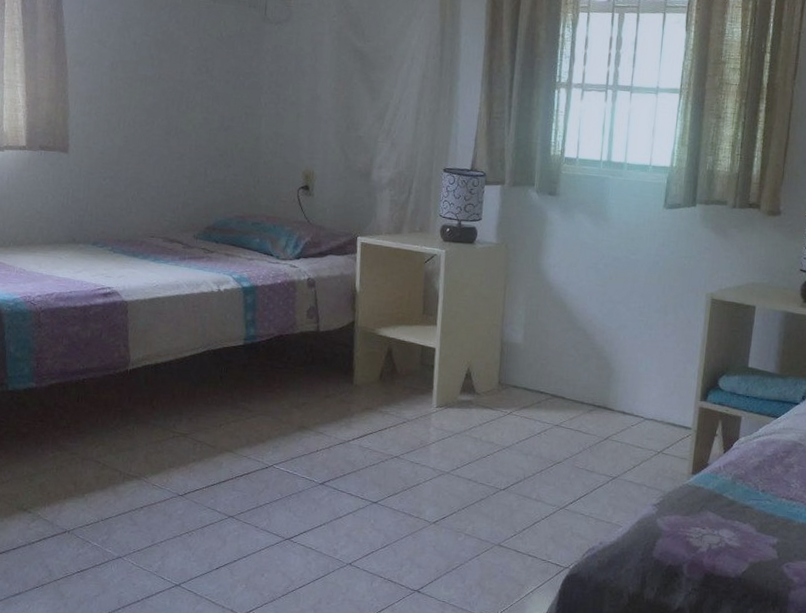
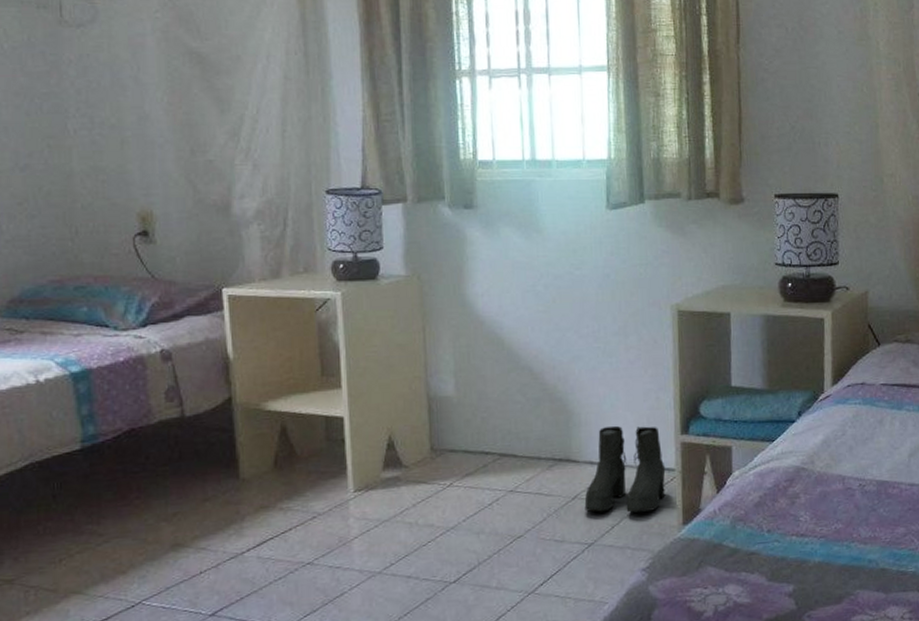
boots: none [613,385,684,460] -> present [584,425,666,514]

